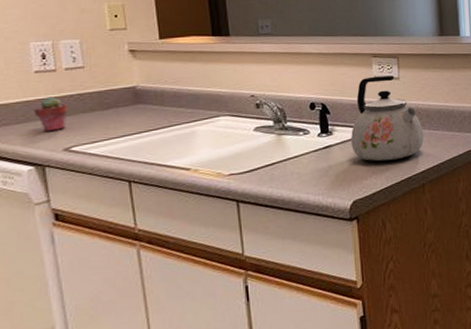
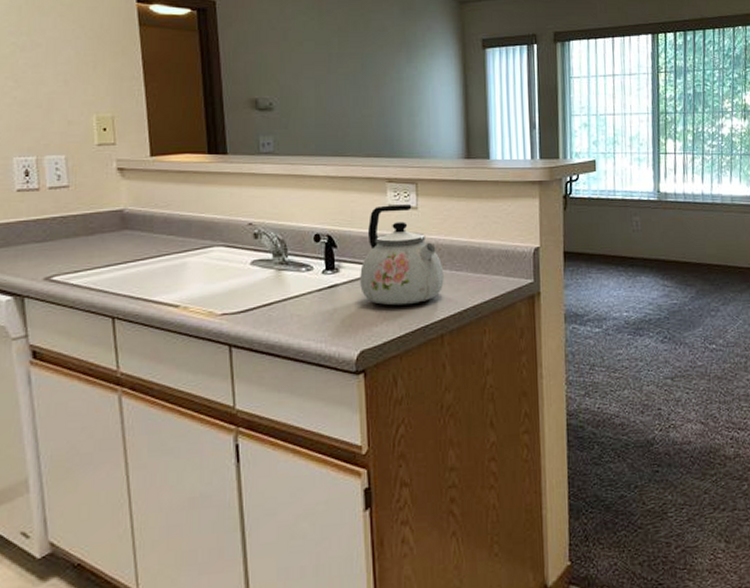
potted succulent: present [33,96,68,132] -> none [14,219,51,259]

